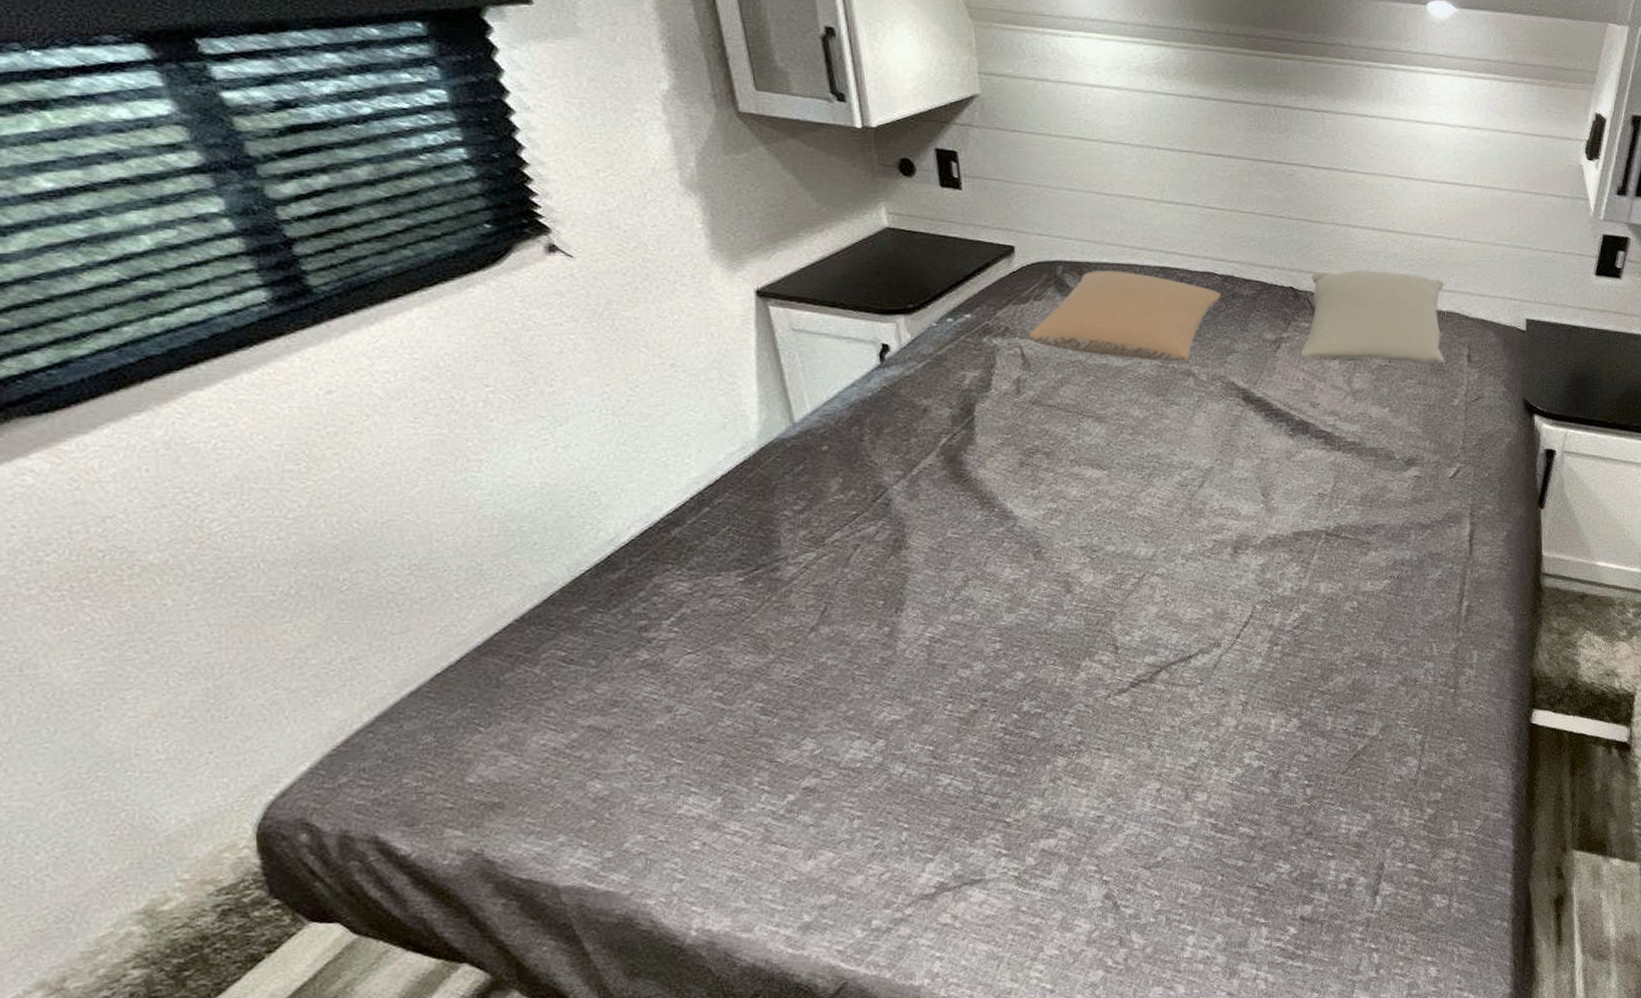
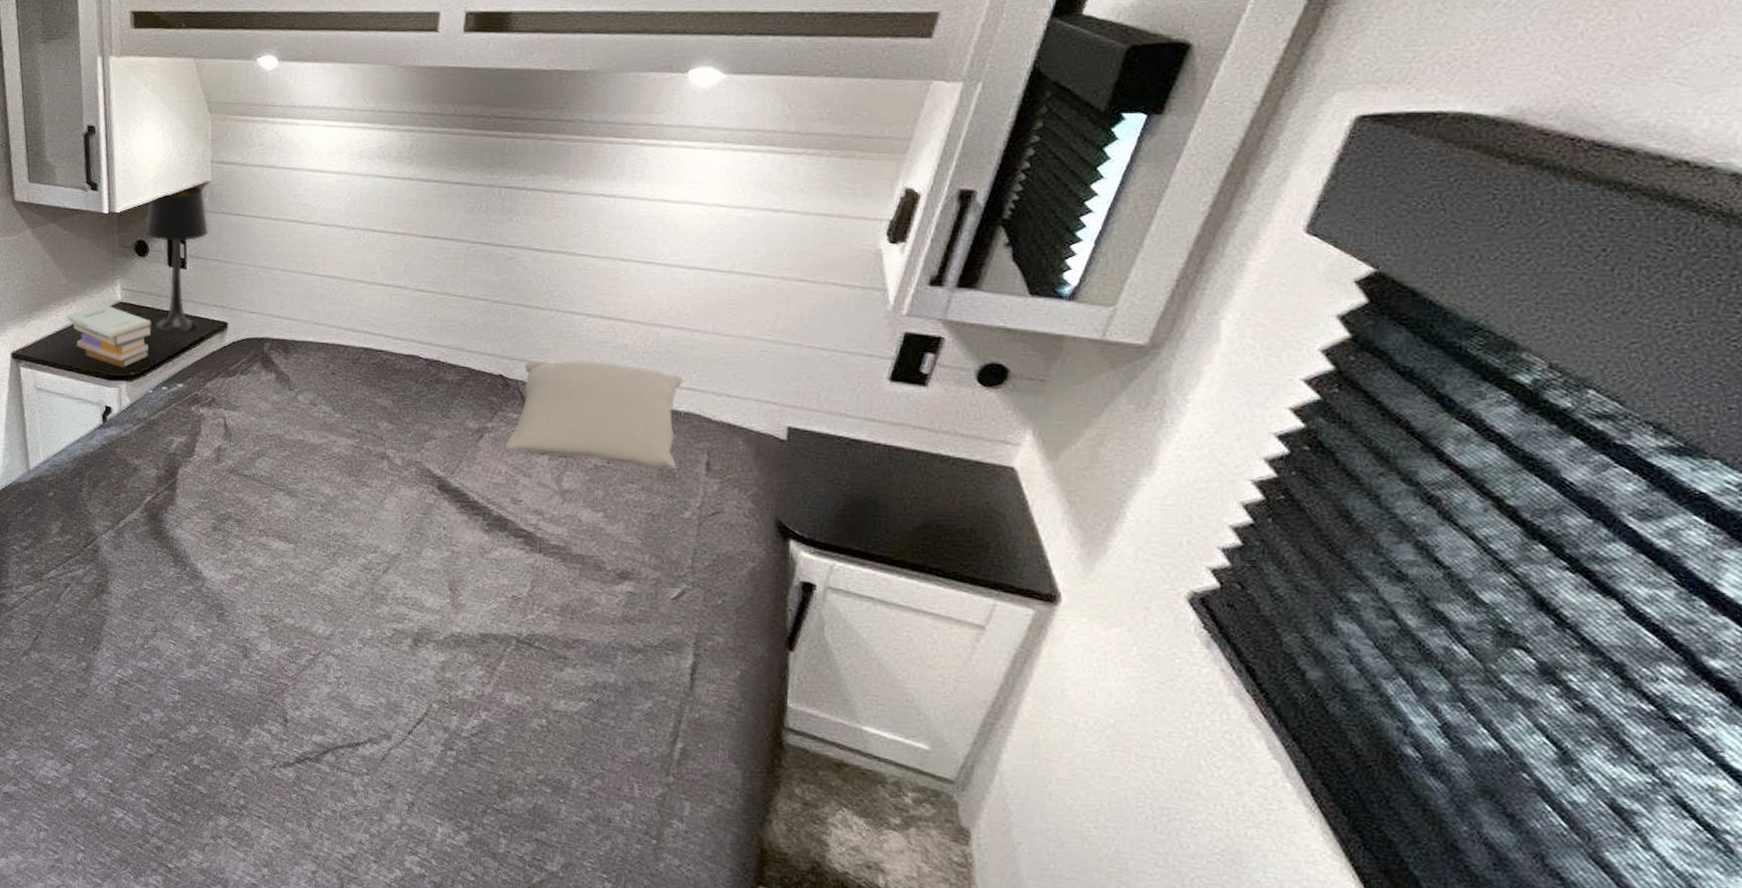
books: none [821,230,929,302] -> present [65,304,152,369]
table lamp: none [908,99,983,261] -> present [145,186,209,335]
pillow: present [1028,271,1222,361] -> none [232,349,425,443]

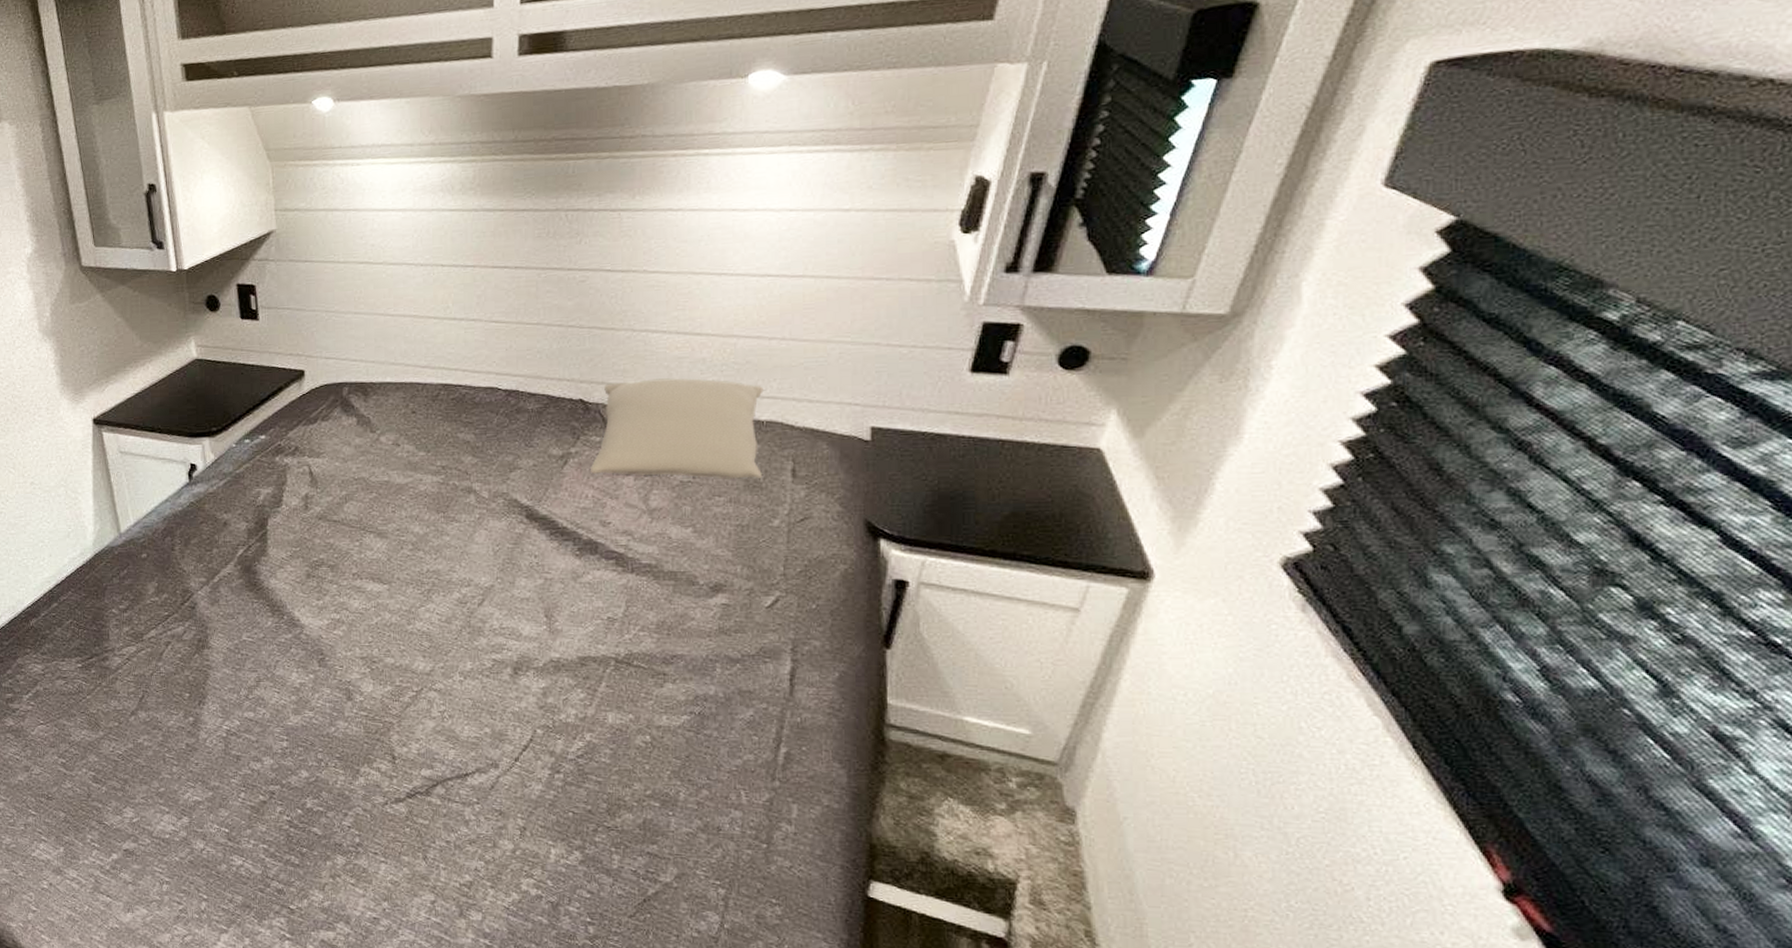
books: present [65,304,152,369] -> none [143,362,230,426]
table lamp: present [145,186,209,335] -> none [214,236,278,387]

